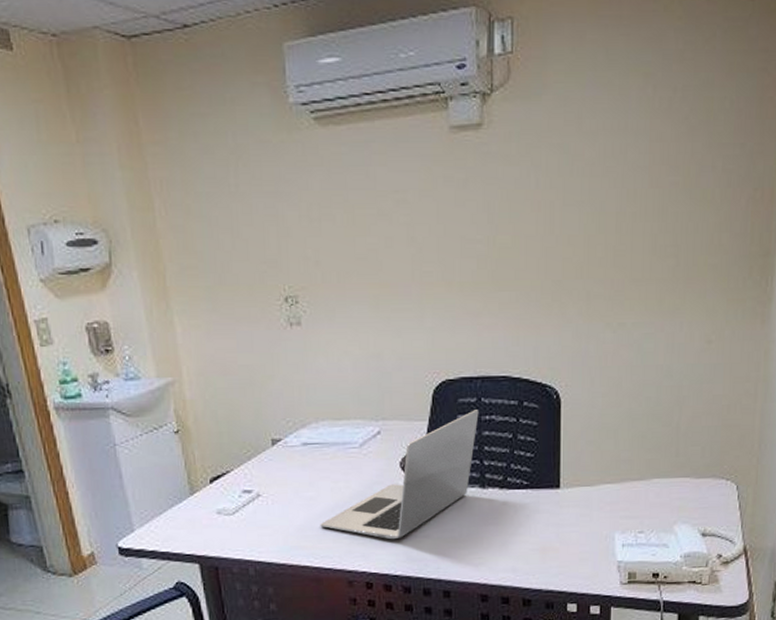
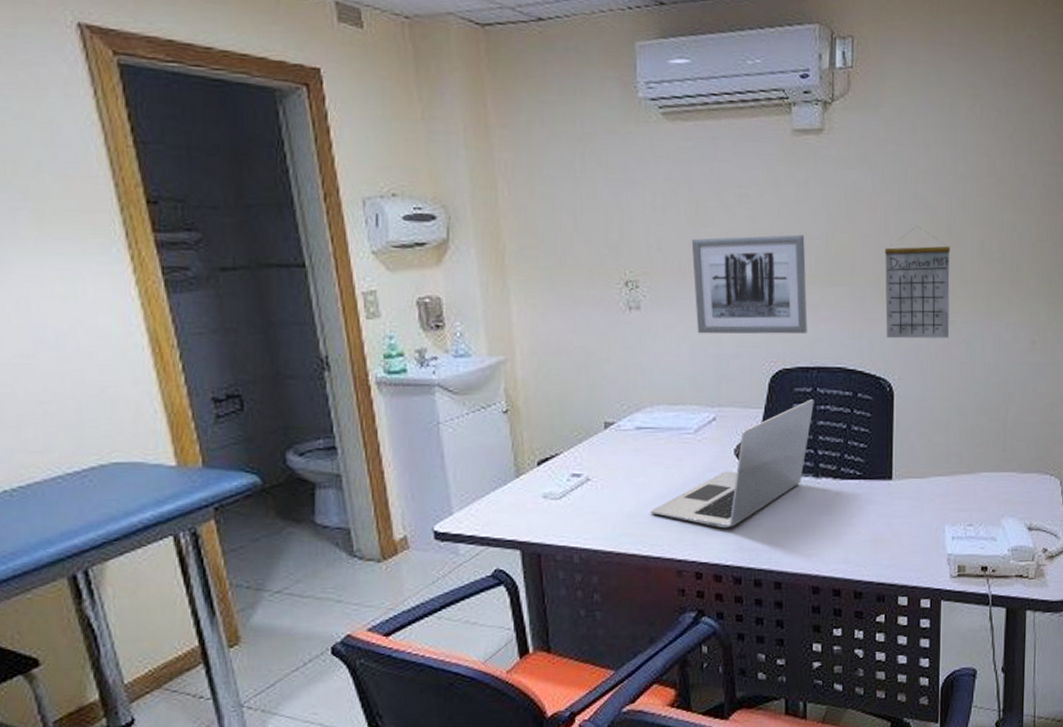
wall art: none [349,239,470,348] -> present [691,234,808,334]
calendar: none [549,223,620,344] -> present [884,226,951,339]

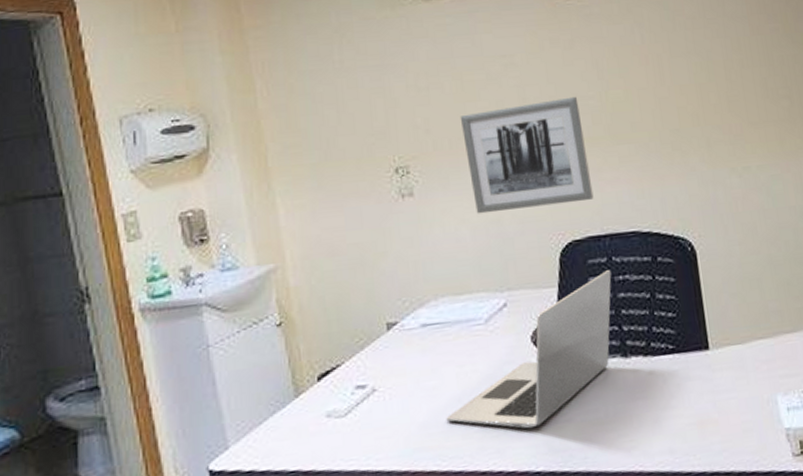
calendar: present [884,226,951,339] -> none [662,73,746,194]

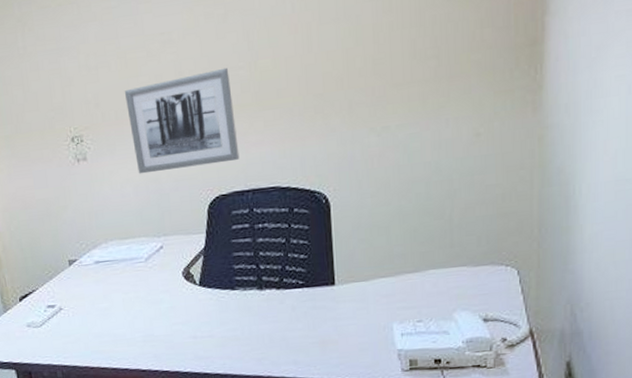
laptop: present [446,270,612,429] -> none [115,219,252,341]

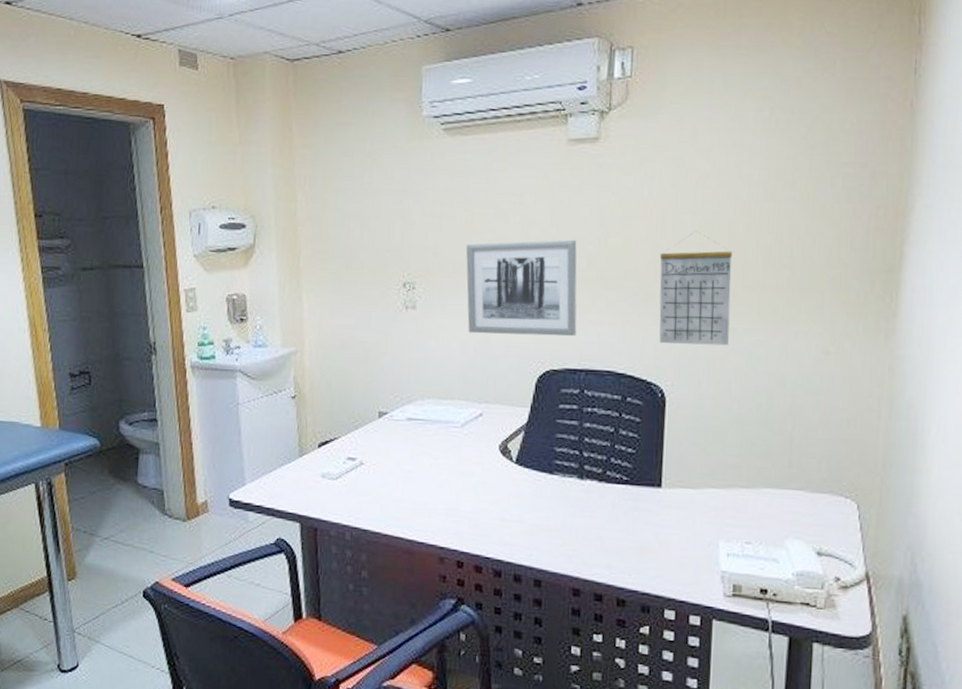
calendar: none [309,38,383,153] -> present [659,231,733,346]

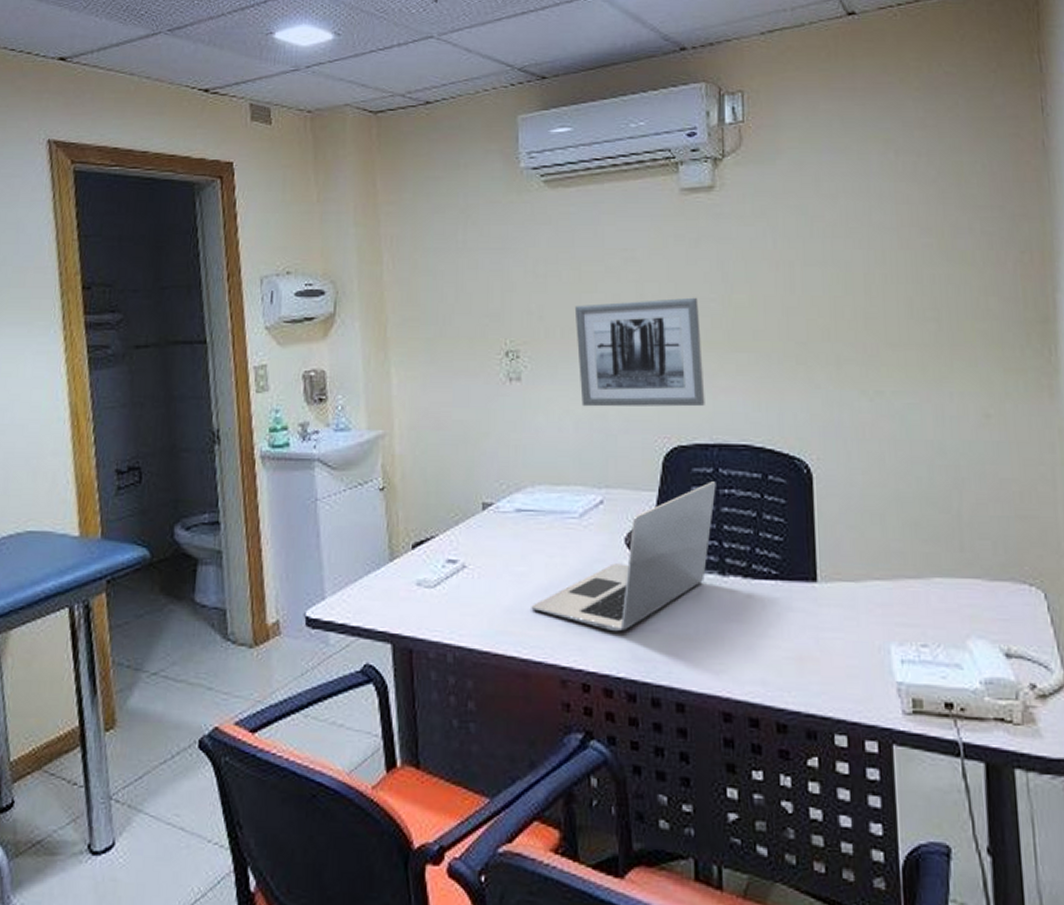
laptop: none [417,401,581,521] -> present [531,481,716,632]
calendar: present [659,231,733,346] -> none [790,284,877,412]

